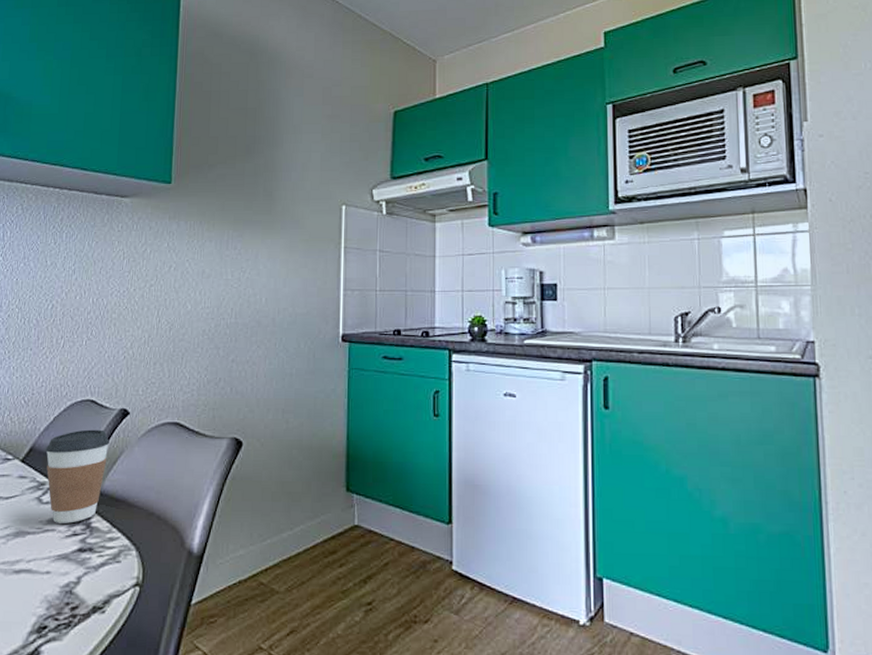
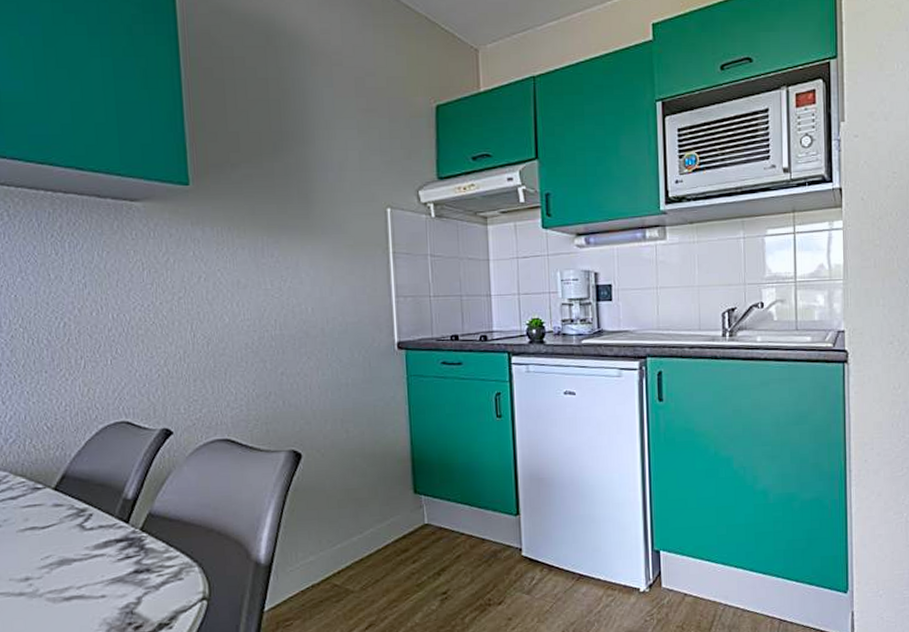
coffee cup: present [45,429,110,524] -> none [80,451,154,548]

